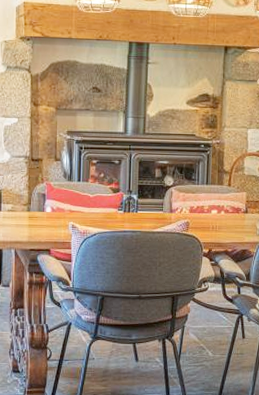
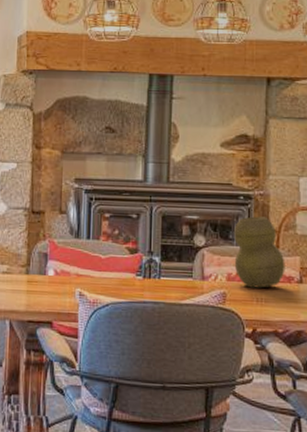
vase: none [195,161,235,218] -> present [233,216,285,289]

